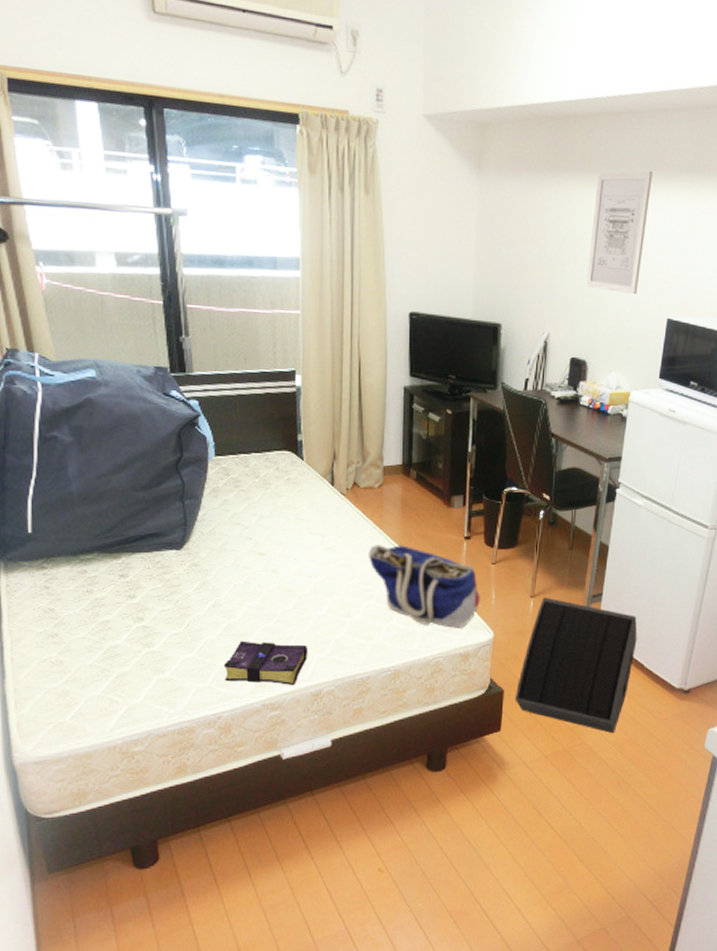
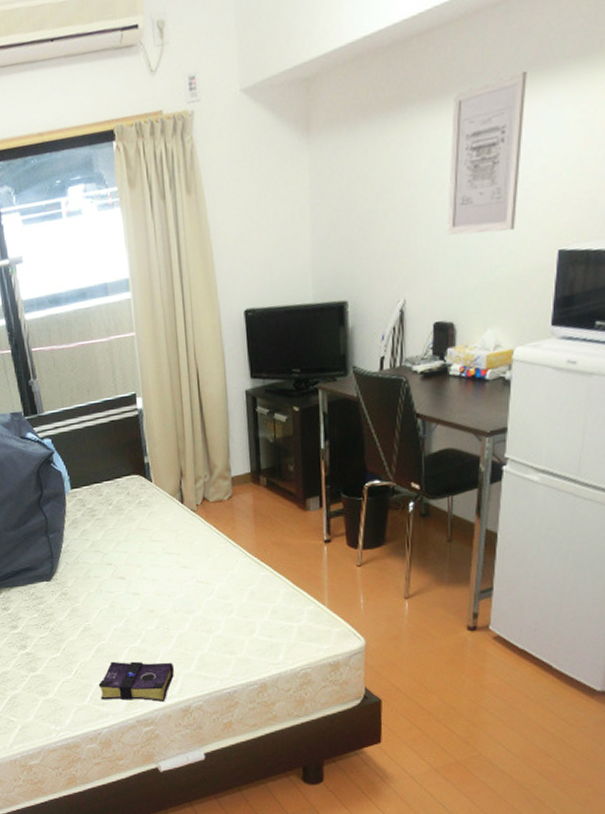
tote bag: present [368,545,481,628] -> none [224,556,348,638]
speaker: present [514,597,637,734] -> none [394,597,541,744]

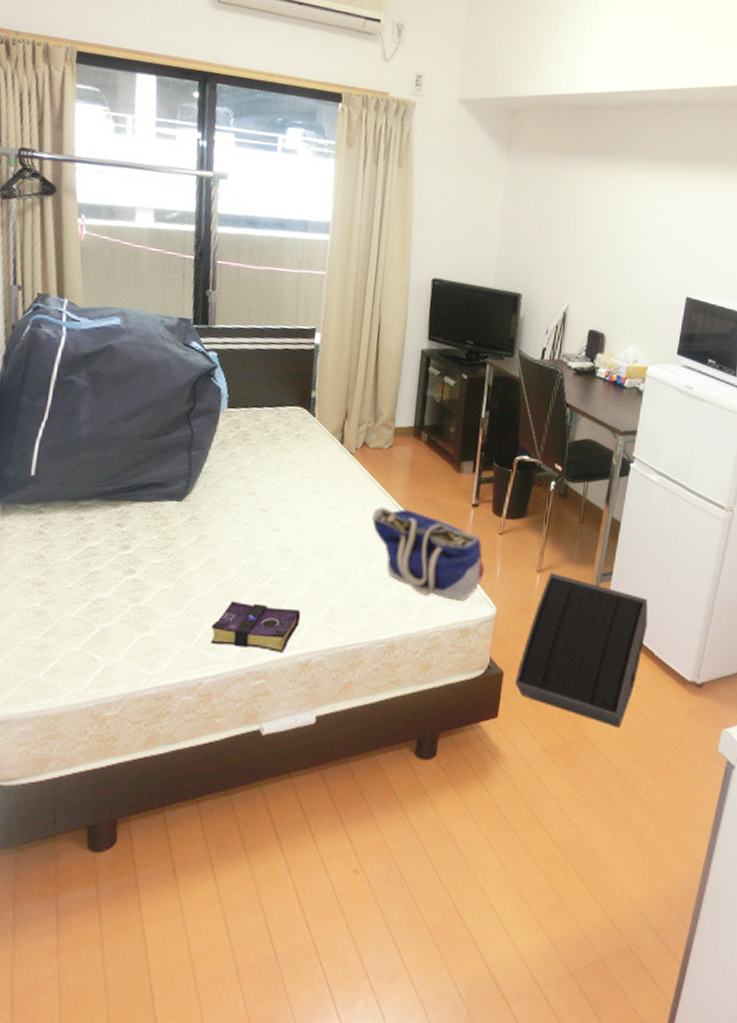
tote bag: none [224,556,348,638] -> present [372,507,485,601]
speaker: none [394,597,541,744] -> present [514,573,648,729]
wall art: present [447,70,527,236] -> none [607,157,675,273]

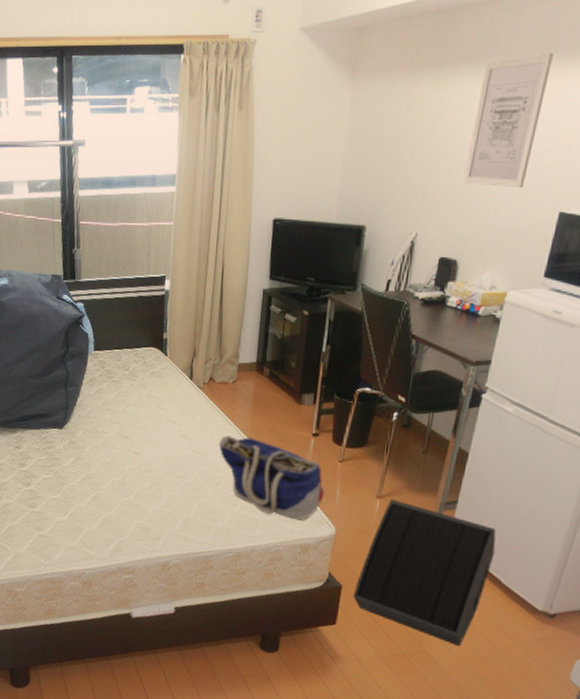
book: present [210,600,300,654] -> none [89,510,160,555]
wall art: none [607,157,675,273] -> present [463,52,553,189]

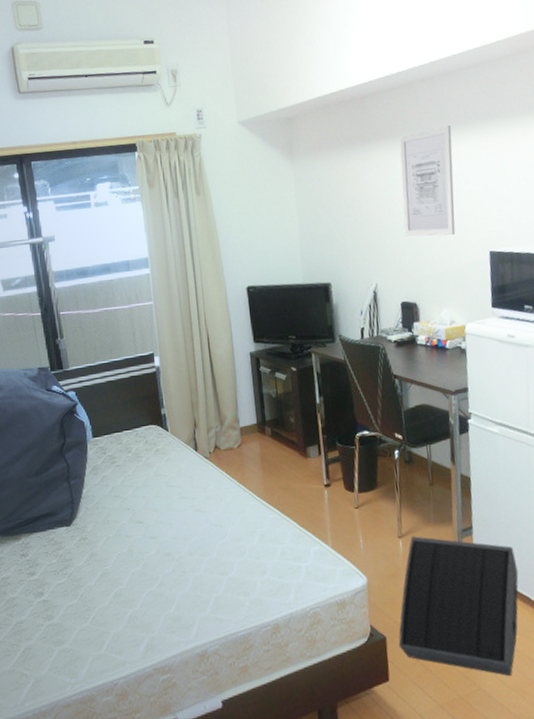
tote bag: present [219,435,325,521] -> none [236,499,349,577]

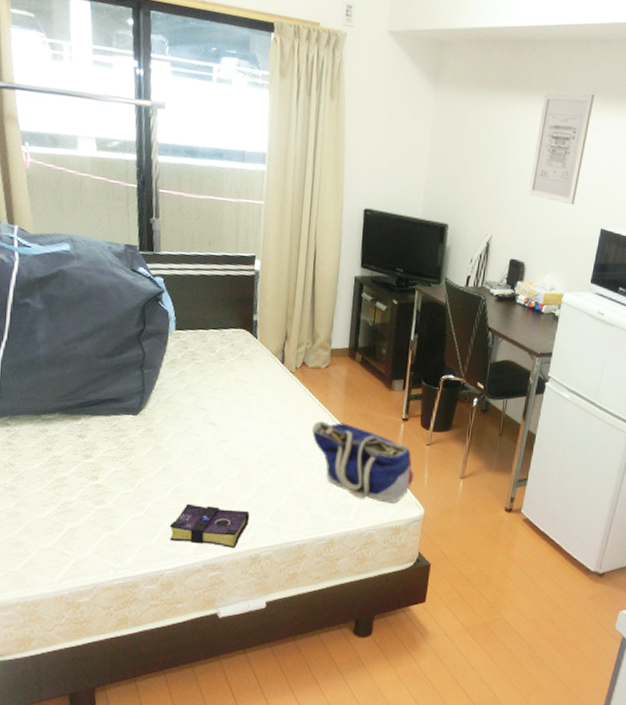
book: none [115,605,191,648] -> present [169,503,249,549]
tote bag: none [236,499,349,577] -> present [312,421,415,503]
speaker: present [398,536,519,677] -> none [440,479,559,611]

